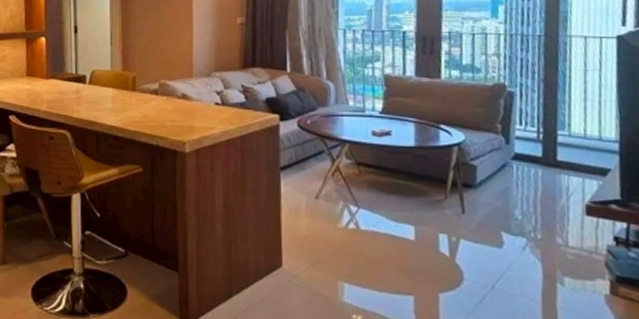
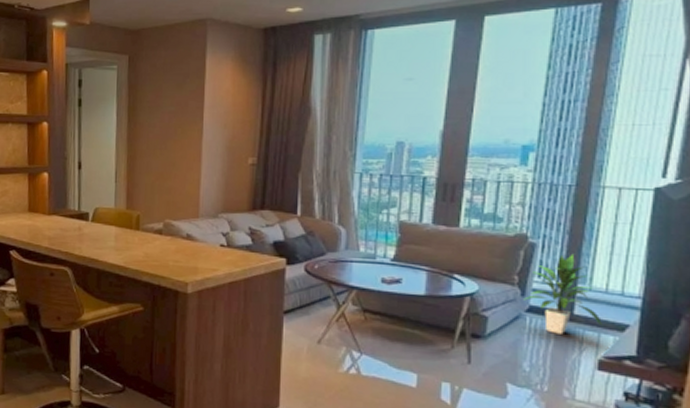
indoor plant: none [508,102,585,181] -> present [523,254,602,334]

